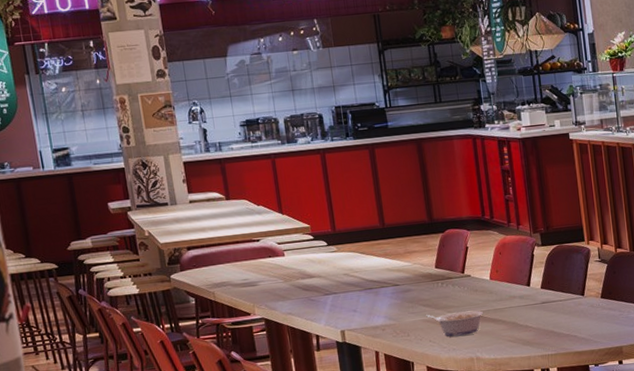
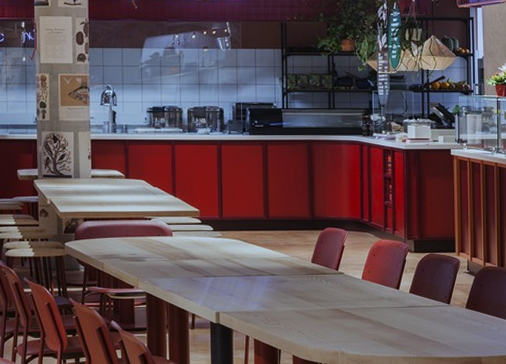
legume: present [425,310,484,337] -> none [297,306,353,330]

